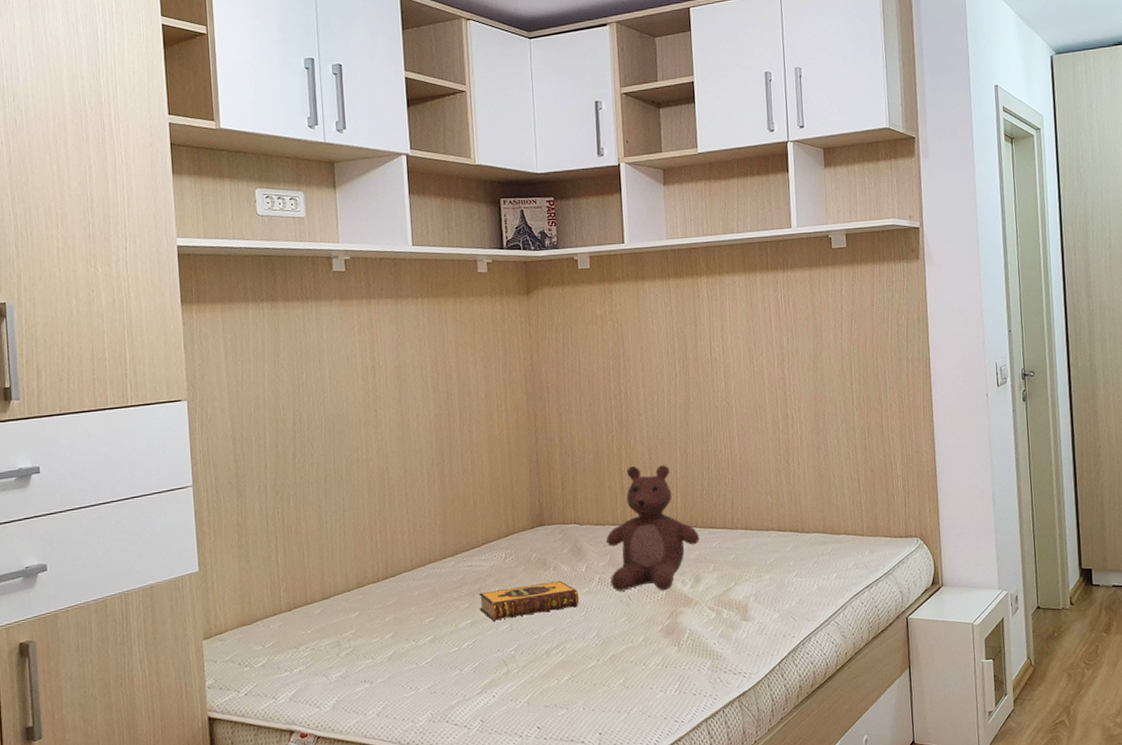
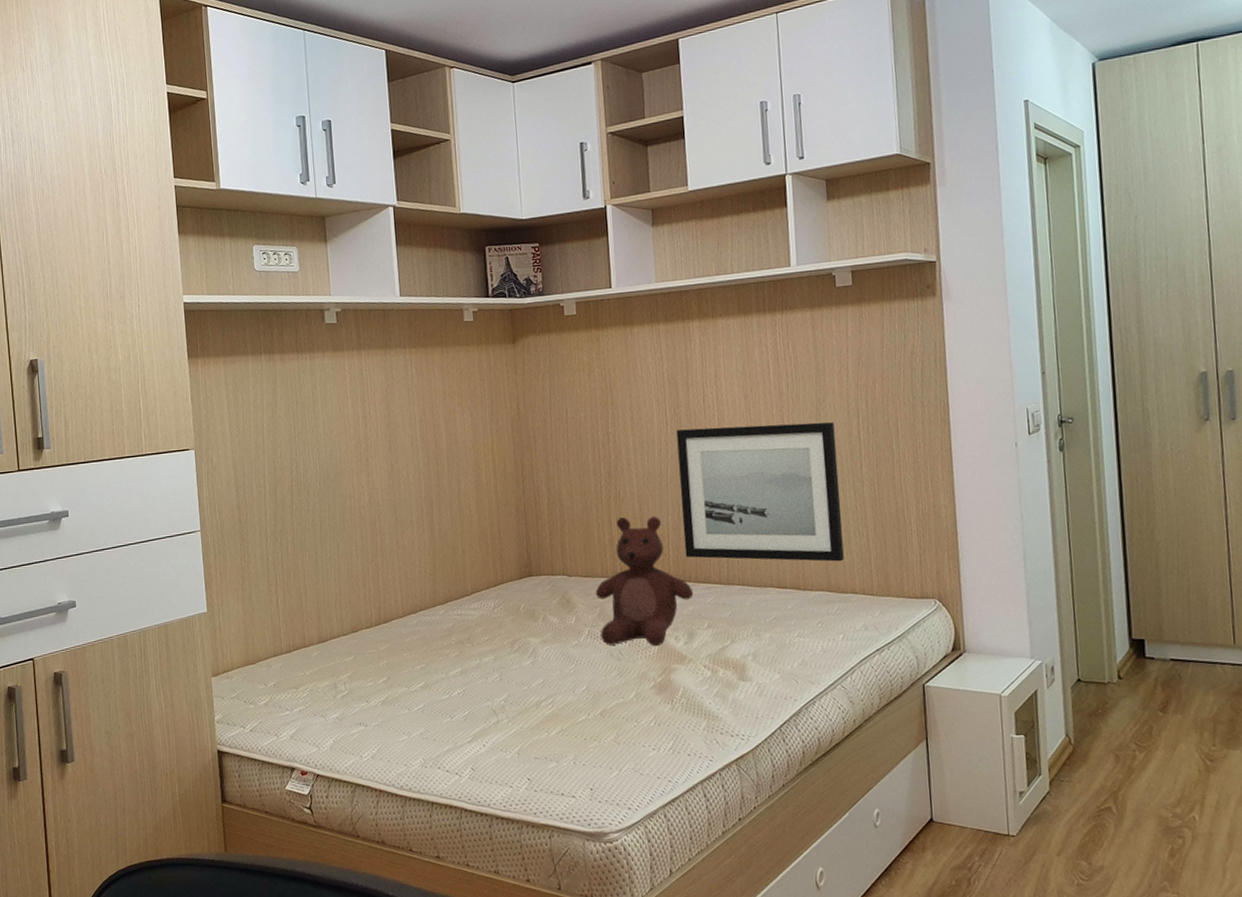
hardback book: present [478,581,579,621] -> none [468,633,568,670]
wall art: none [685,374,838,506] -> present [676,422,844,562]

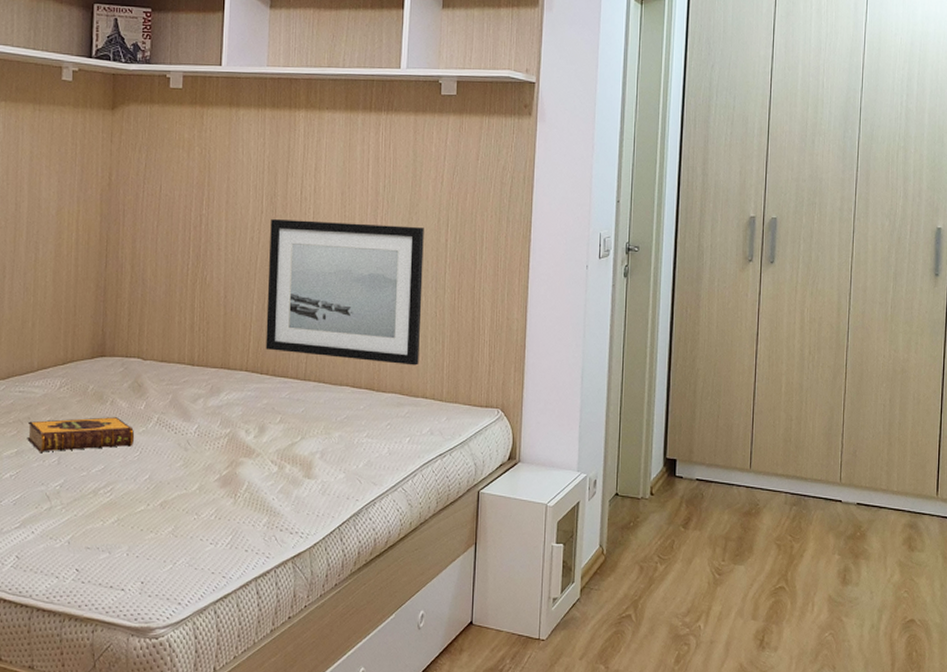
hardback book: none [468,633,568,670] -> present [27,417,134,452]
teddy bear: present [595,517,694,647] -> none [169,303,270,439]

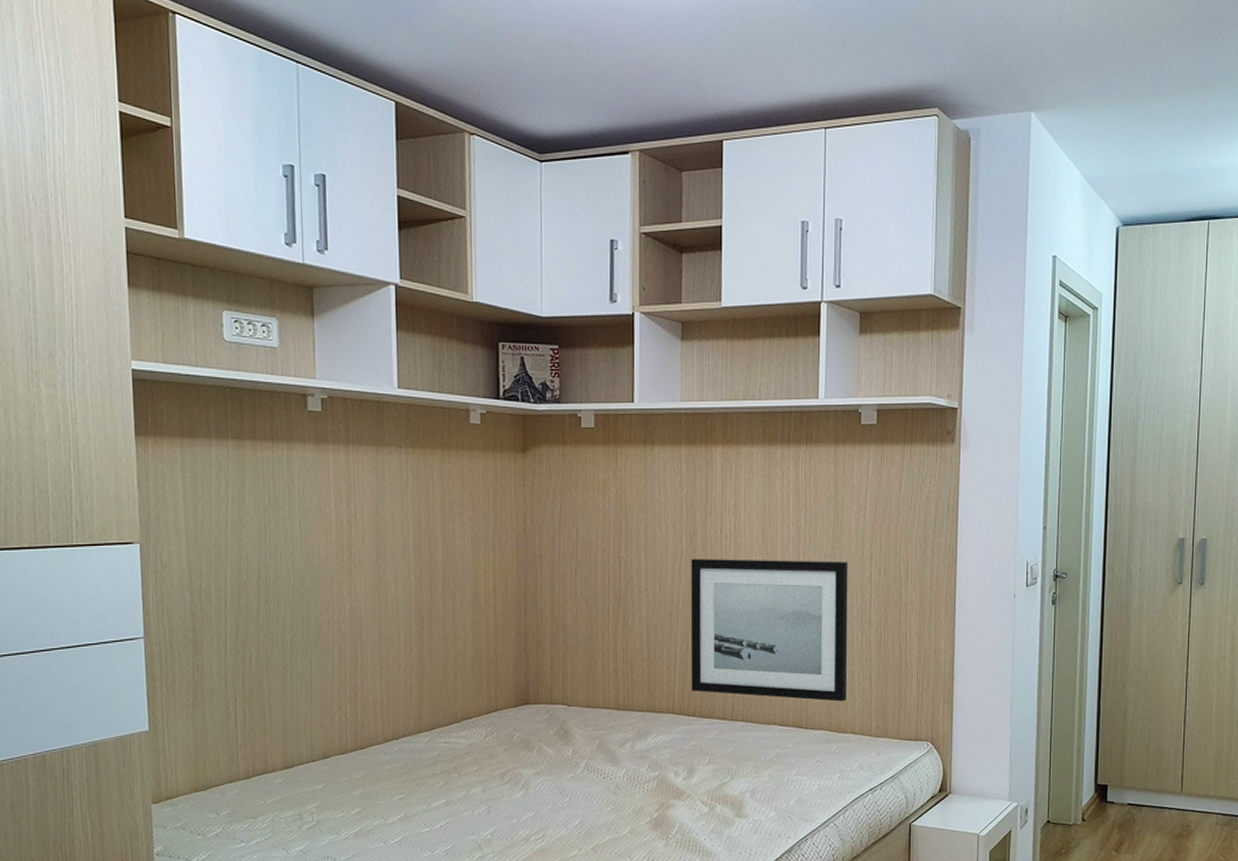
hardback book: present [27,417,134,452] -> none [454,764,562,802]

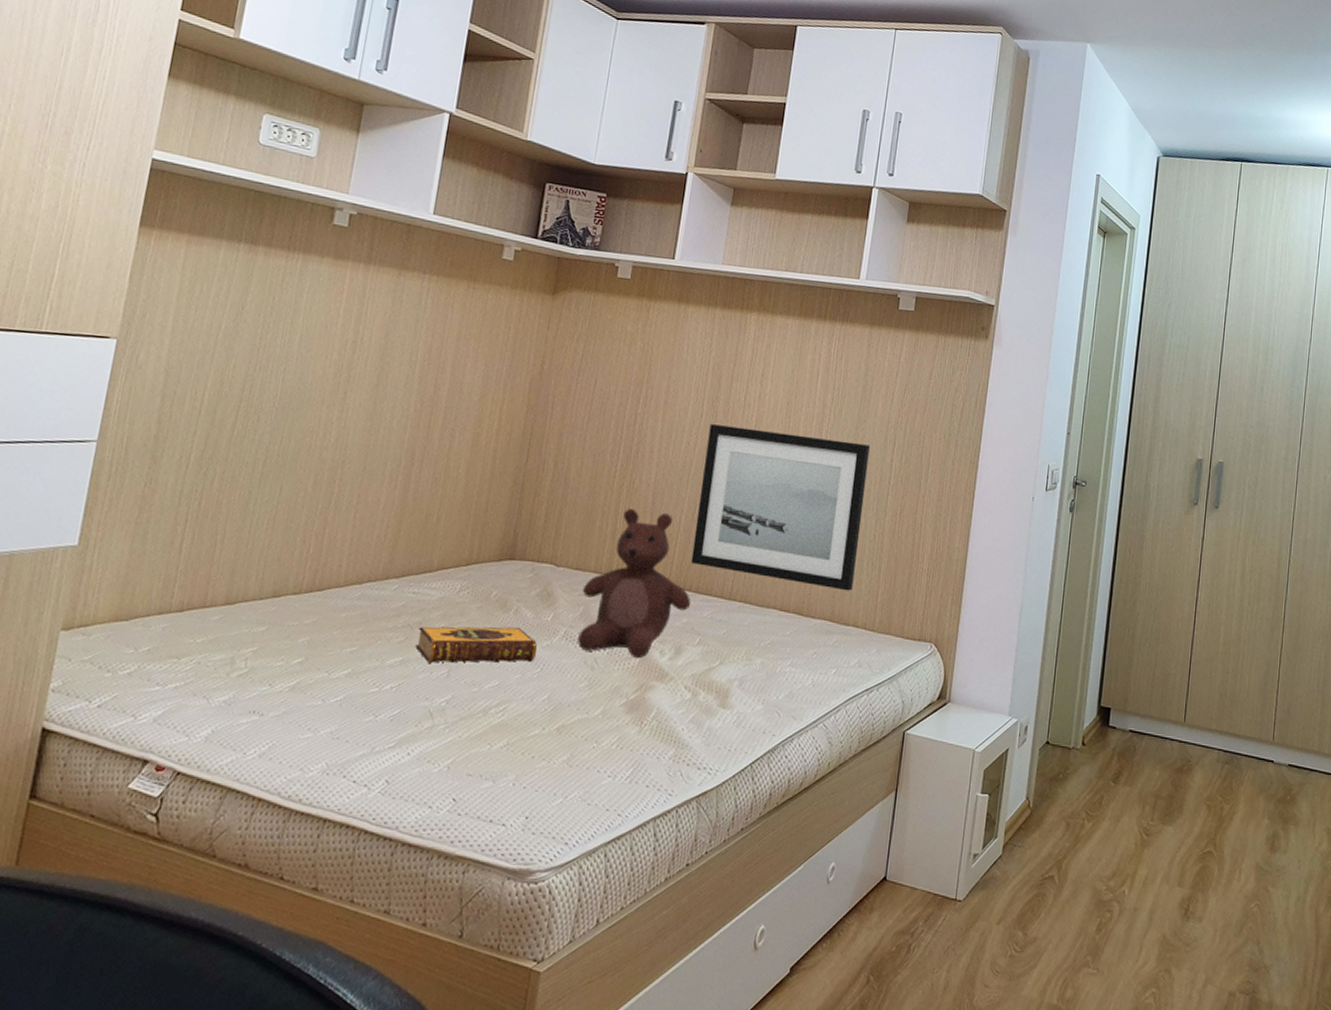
hardback book: none [454,764,562,802] -> present [415,626,537,663]
teddy bear: none [595,647,697,782] -> present [577,509,691,659]

